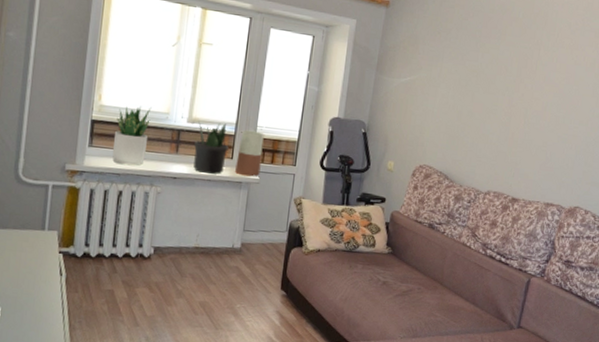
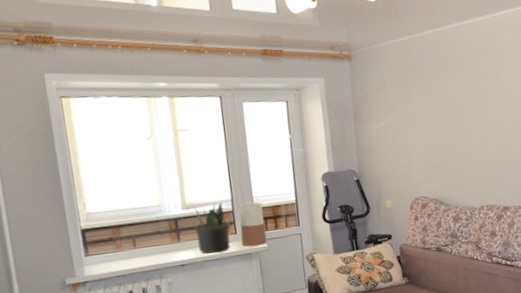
planter: present [112,105,152,166] -> none [107,203,148,266]

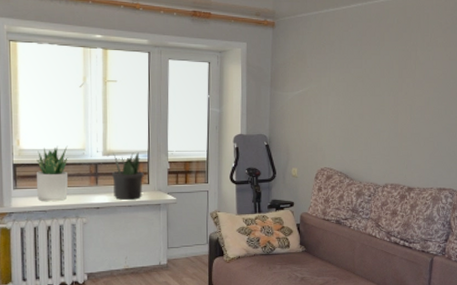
planter: none [107,203,148,266] -> present [36,145,69,202]
vase: present [239,202,267,247] -> none [153,156,176,198]

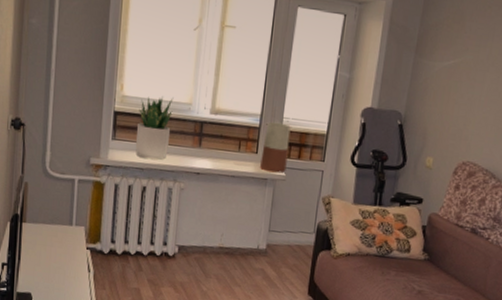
planter: present [112,152,144,200] -> none [217,113,253,170]
vase: none [153,156,176,198] -> present [260,121,291,174]

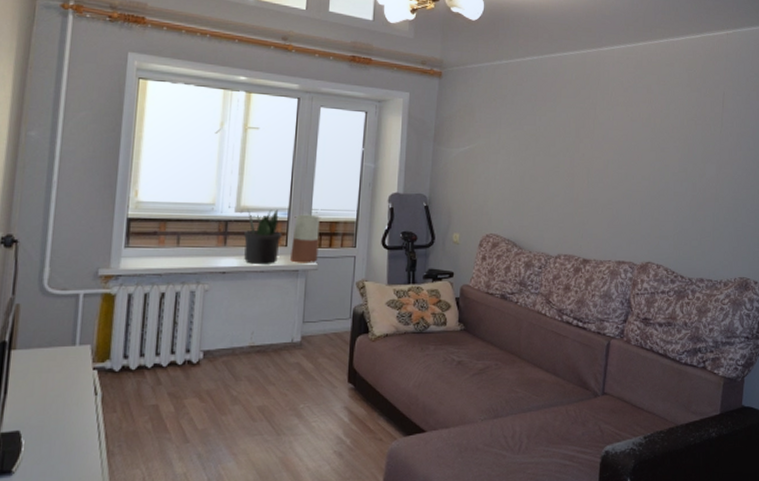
planter: present [135,96,174,161] -> none [152,198,195,264]
planter: none [217,113,253,170] -> present [244,209,282,264]

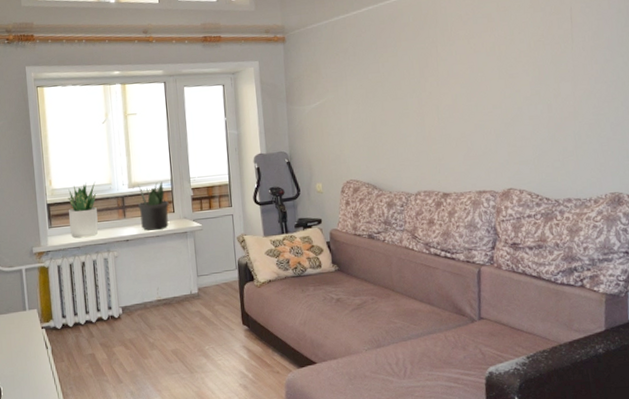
planter: none [152,198,195,264] -> present [68,181,98,239]
vase: present [291,214,320,263] -> none [177,182,202,226]

